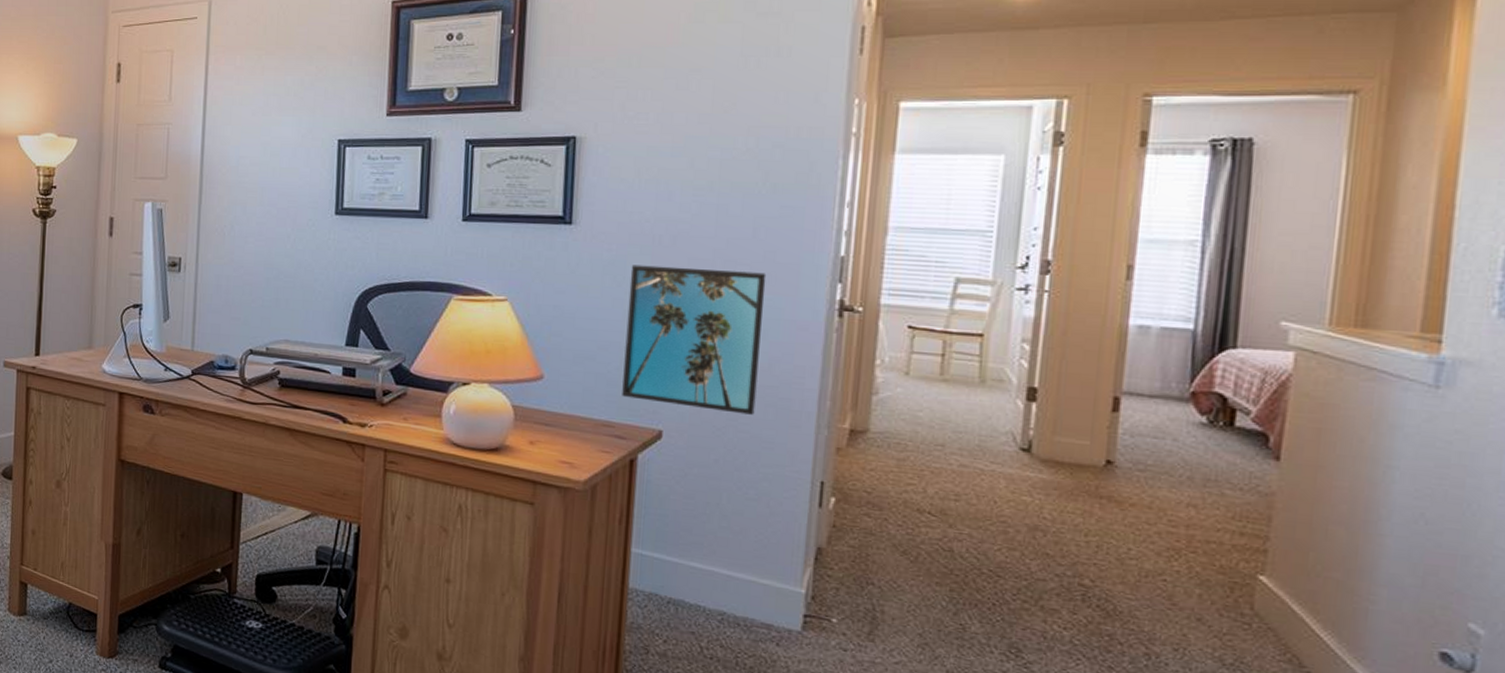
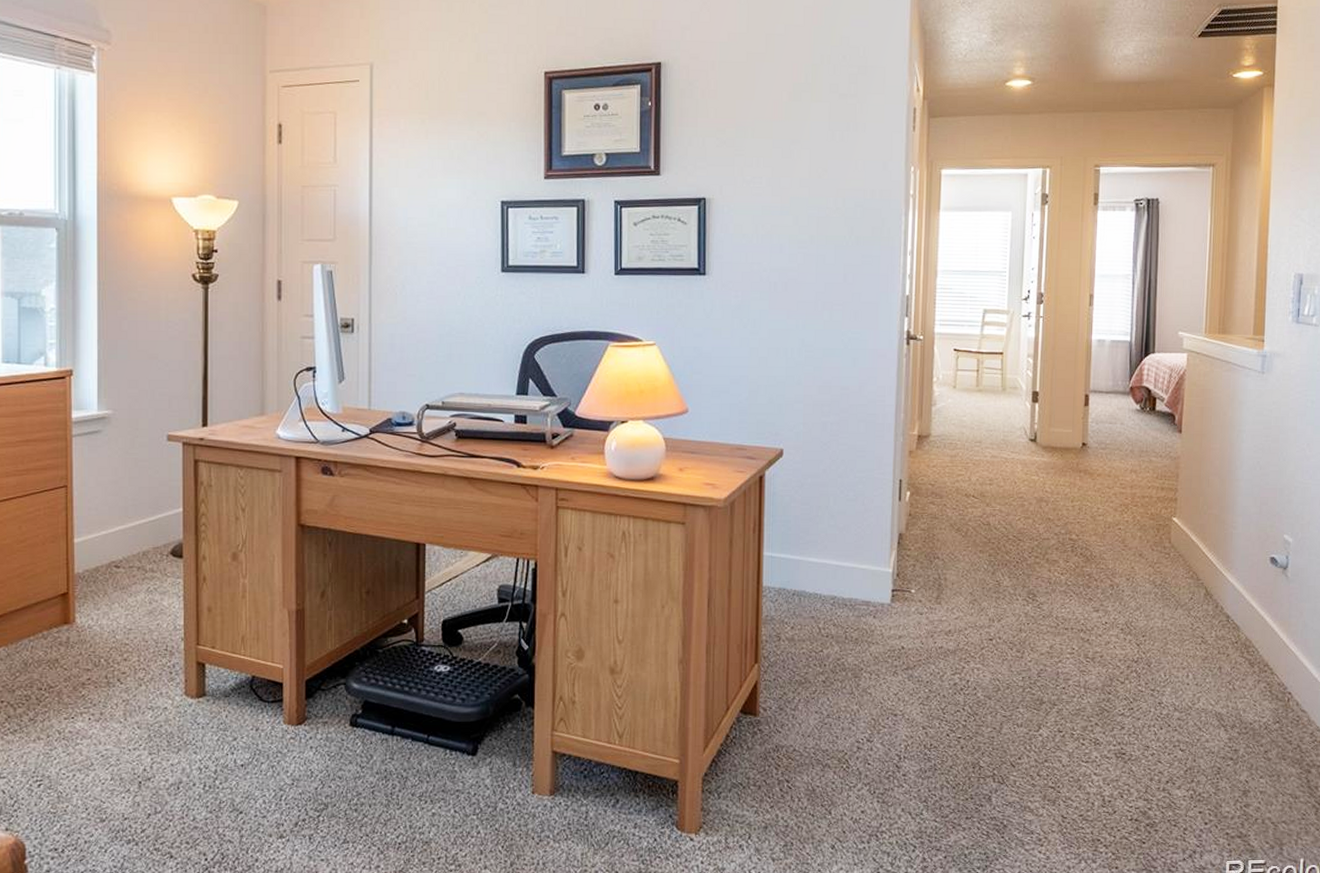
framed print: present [622,265,767,415] -> none [751,308,855,430]

